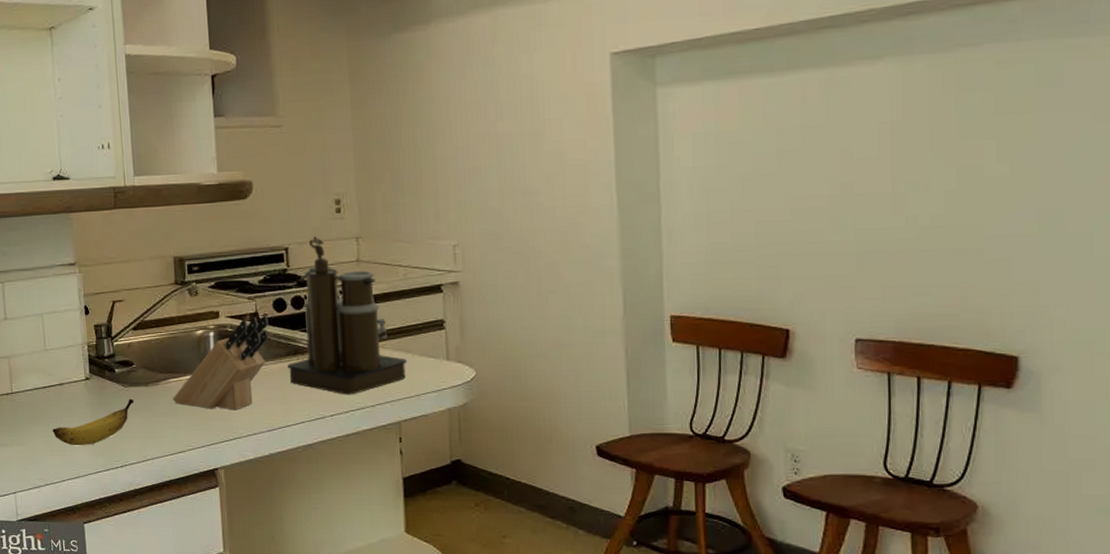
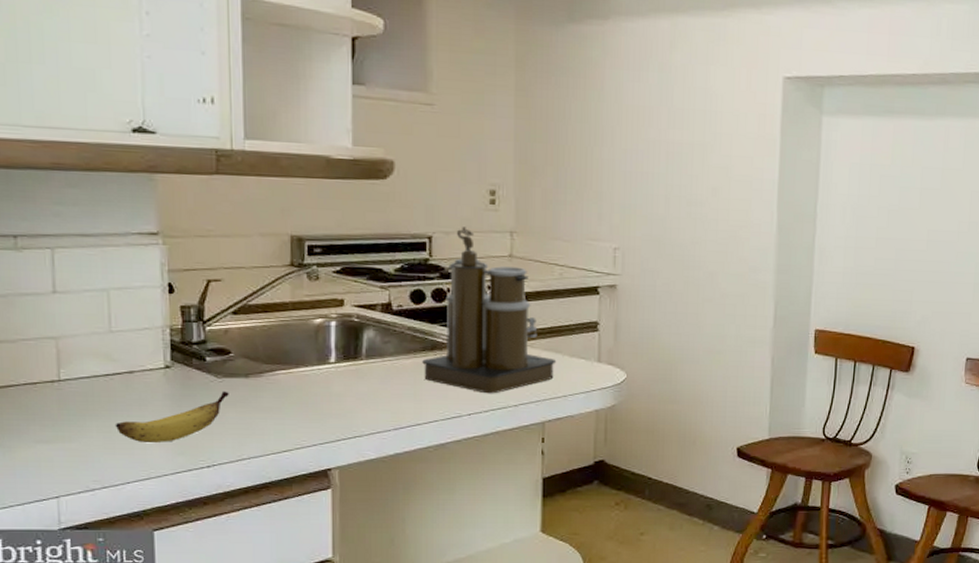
knife block: present [172,315,270,410] -> none [279,306,403,407]

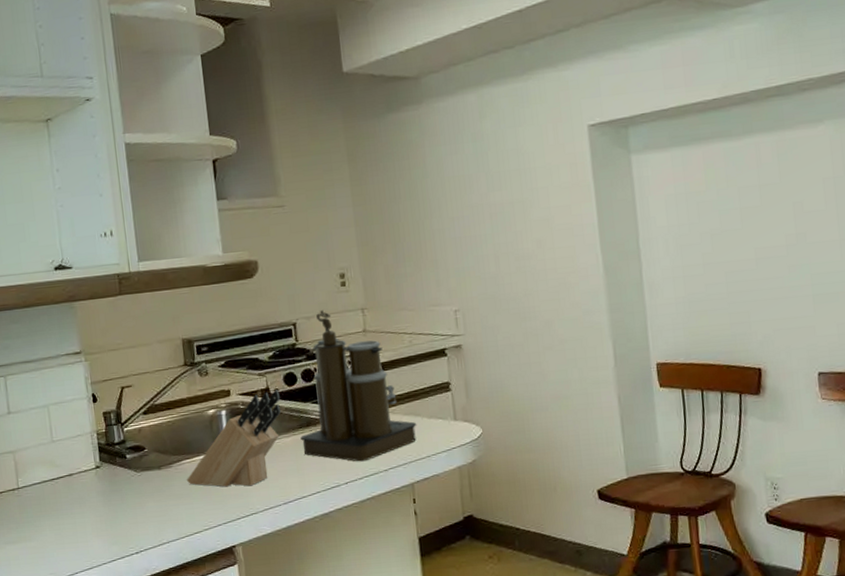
banana: present [115,391,229,444] -> none [62,483,147,537]
knife block: none [279,306,403,407] -> present [186,389,282,487]

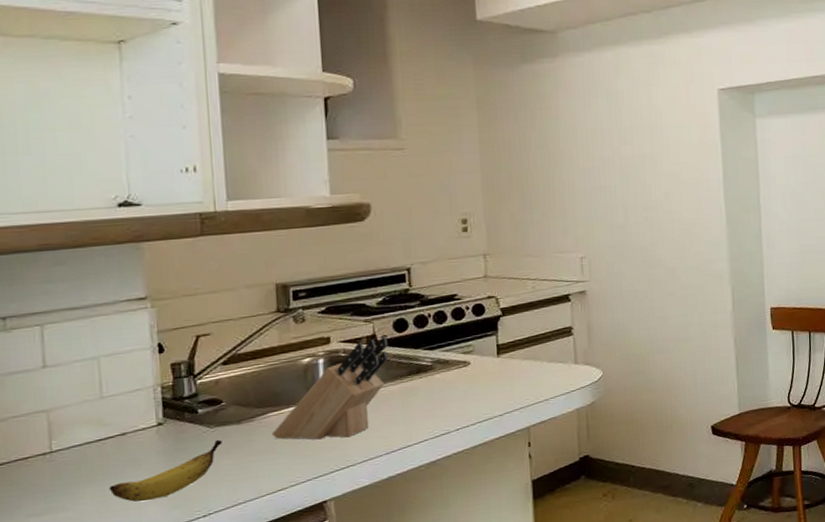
banana: none [62,483,147,537] -> present [108,439,222,502]
coffee maker: present [300,310,417,462] -> none [409,255,536,408]

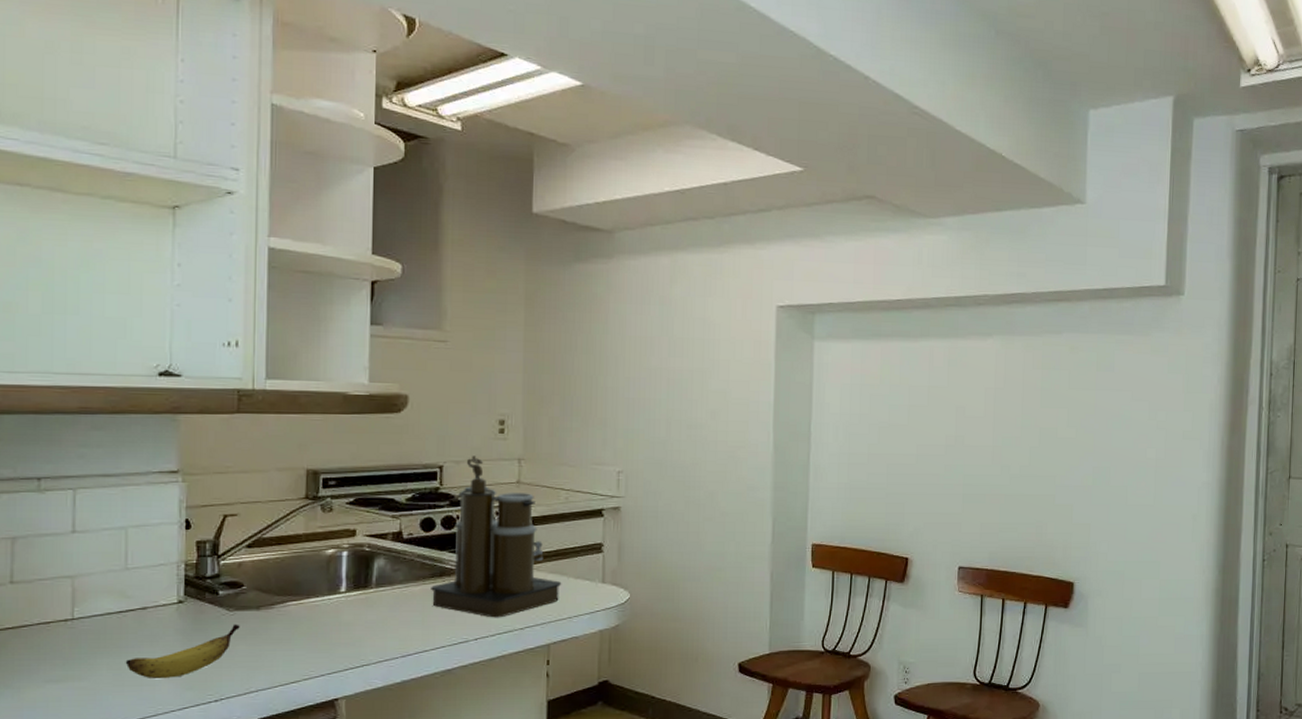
knife block: present [271,336,389,440] -> none [289,534,414,635]
coffee maker: none [409,255,536,408] -> present [431,456,562,618]

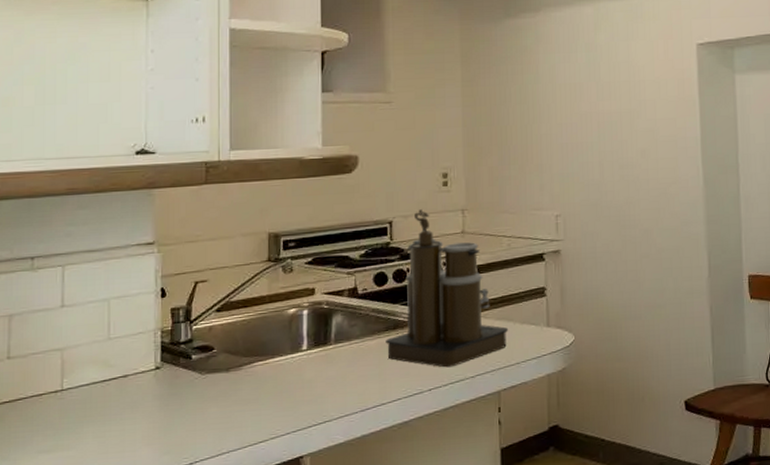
banana: present [125,624,240,679] -> none [109,386,211,445]

